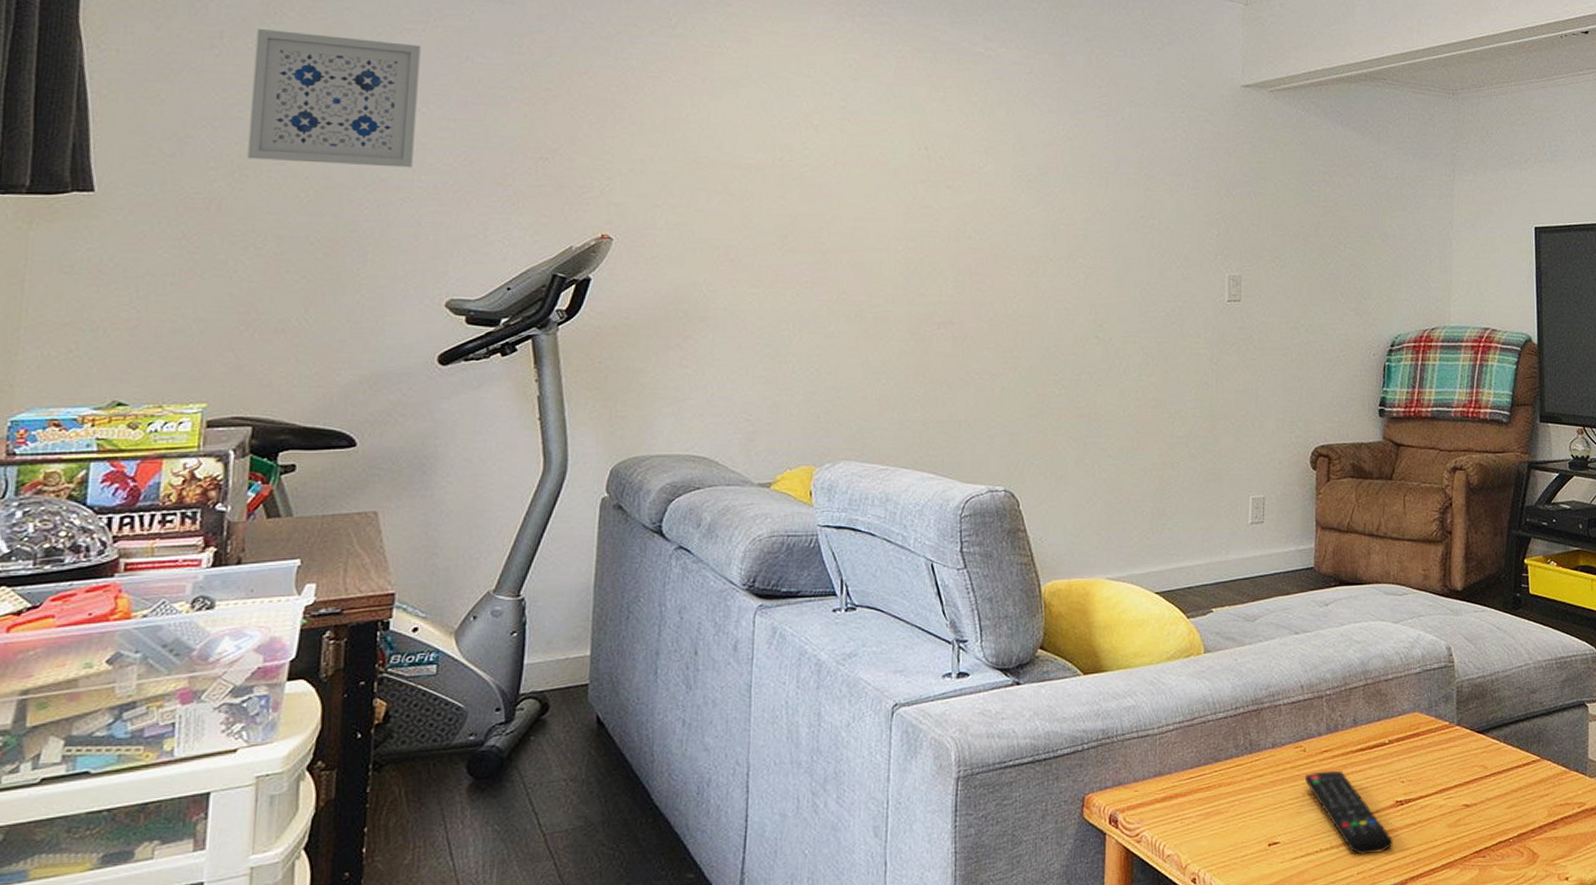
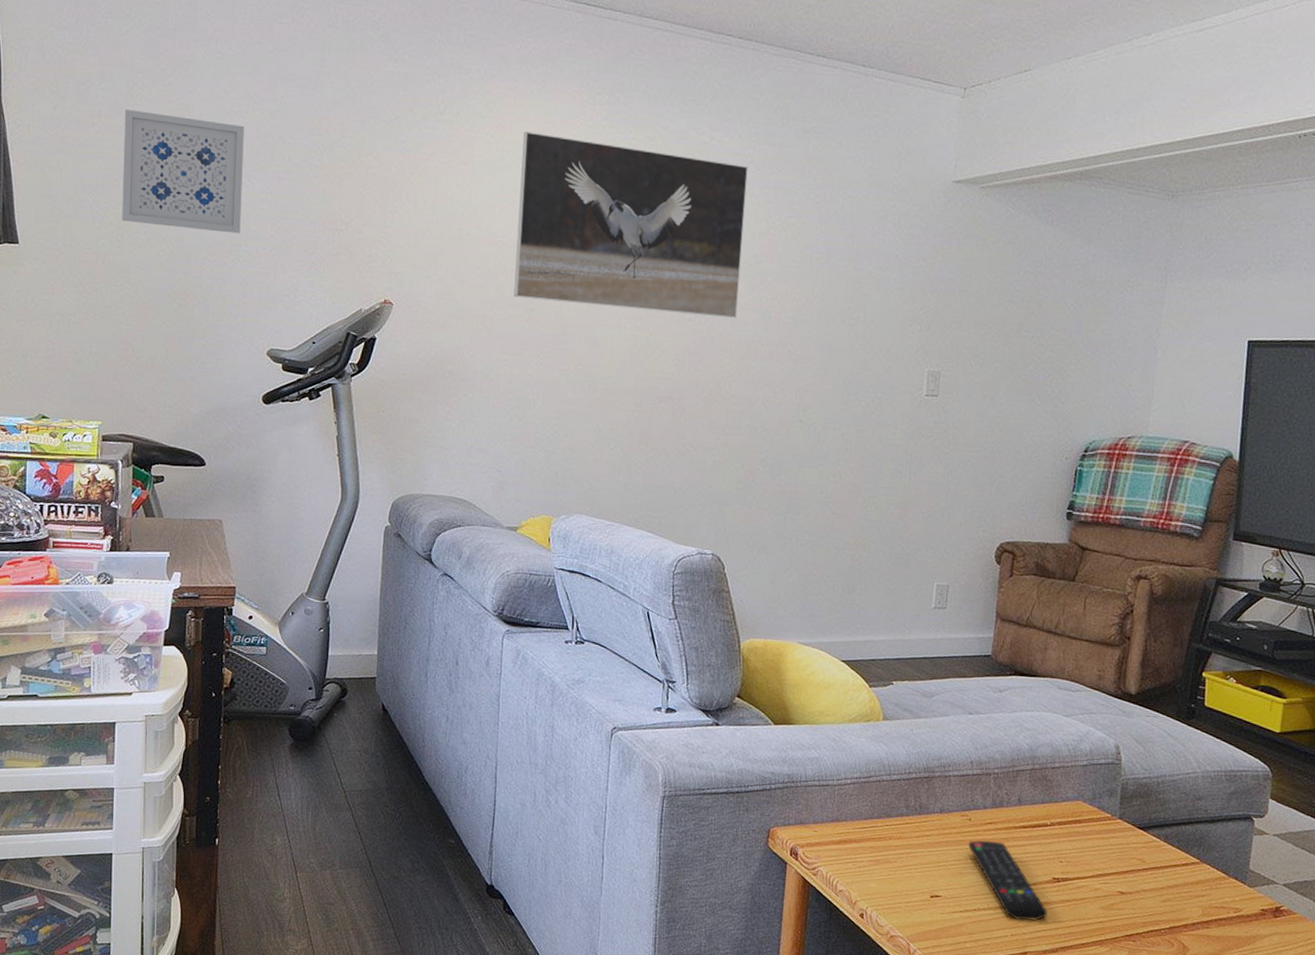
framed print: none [763,45,1028,233] -> present [513,131,748,318]

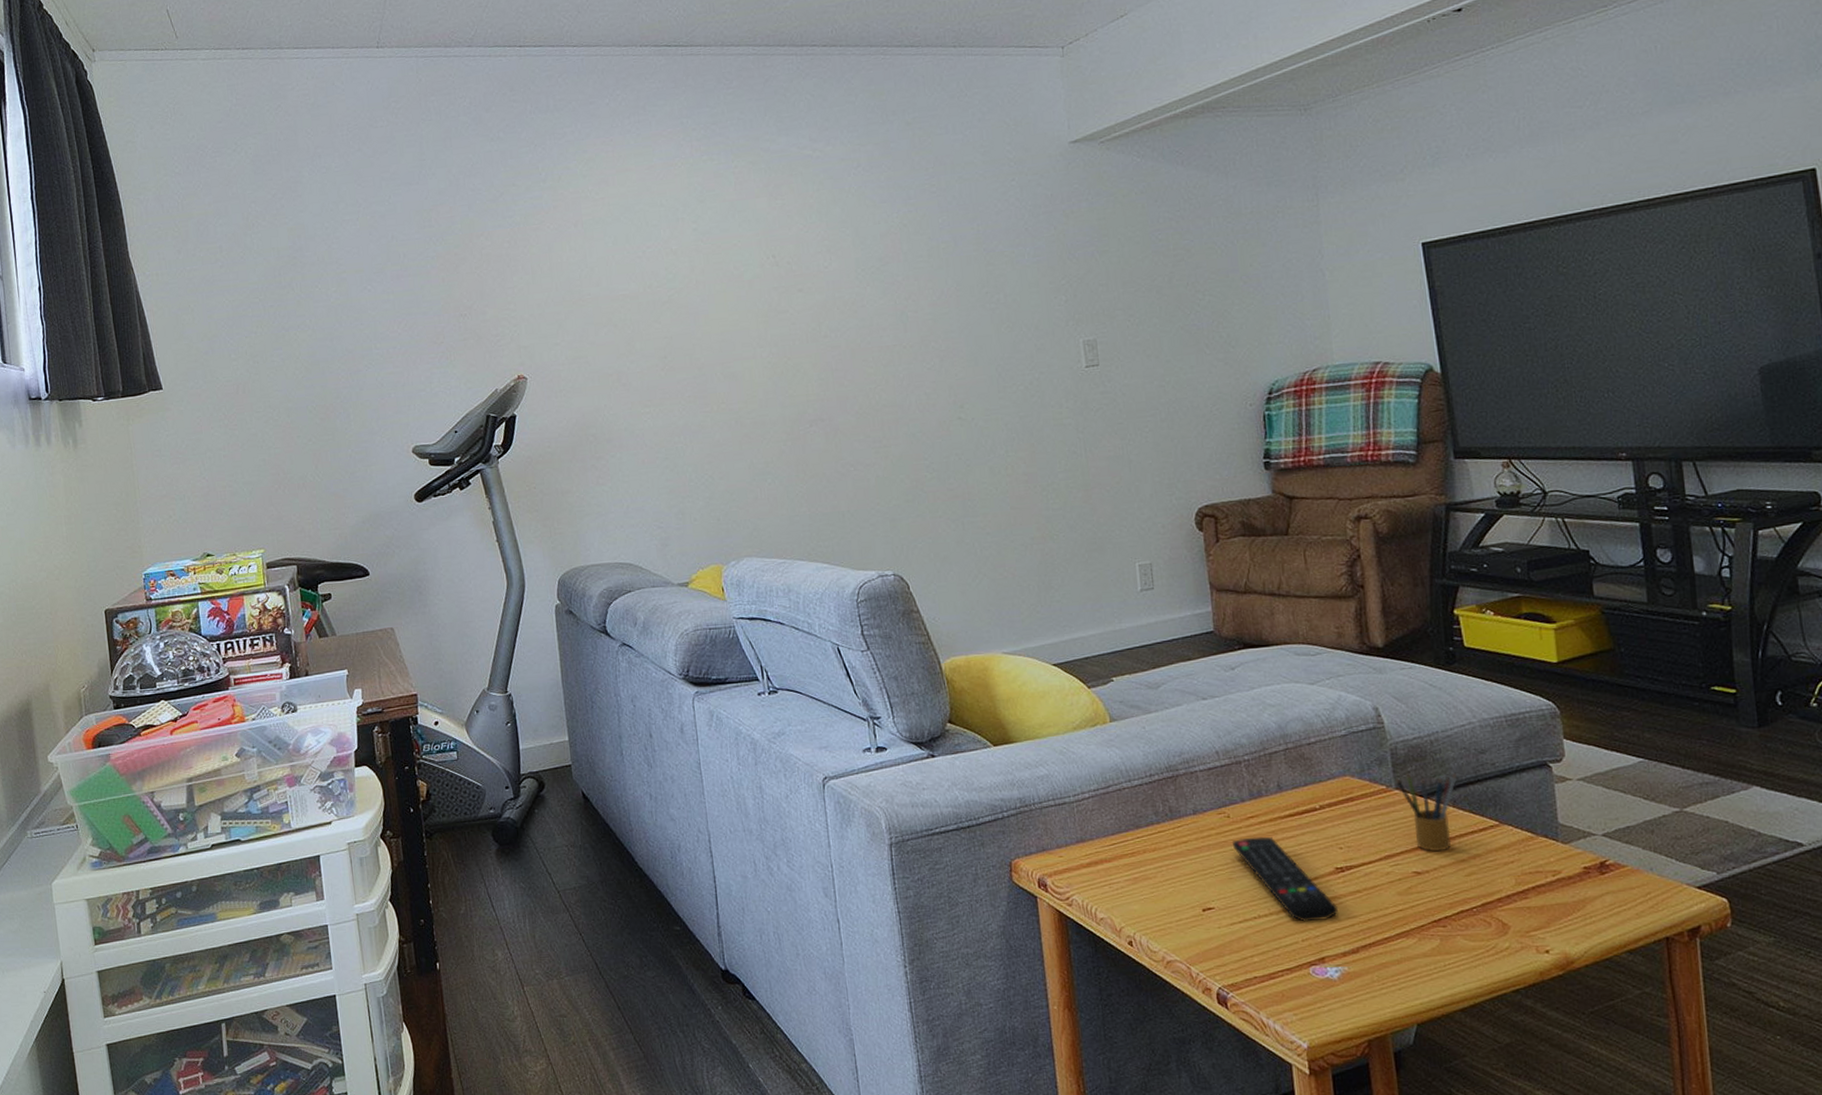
wall art: present [122,108,244,234] -> none [243,232,369,348]
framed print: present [513,131,748,318] -> none [627,170,874,348]
pencil box: none [1120,805,1174,877] -> present [1394,771,1458,851]

